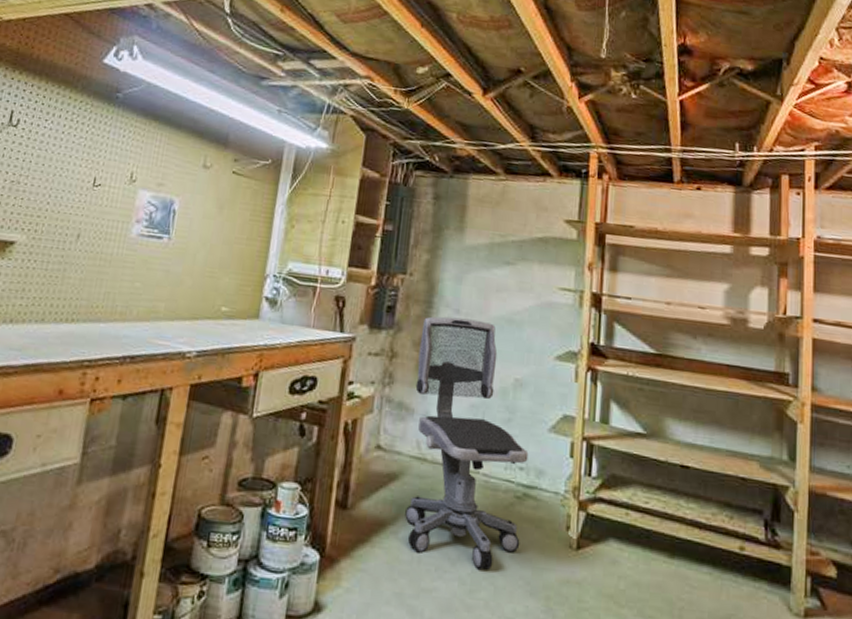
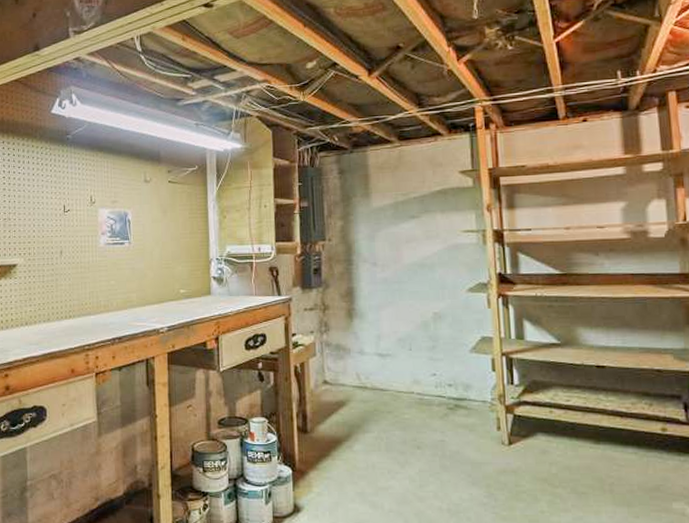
office chair: present [405,316,529,570] -> none [346,269,458,468]

